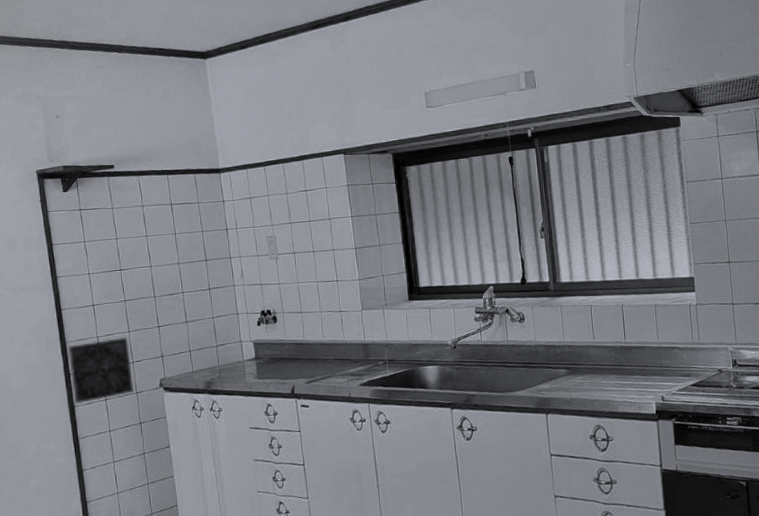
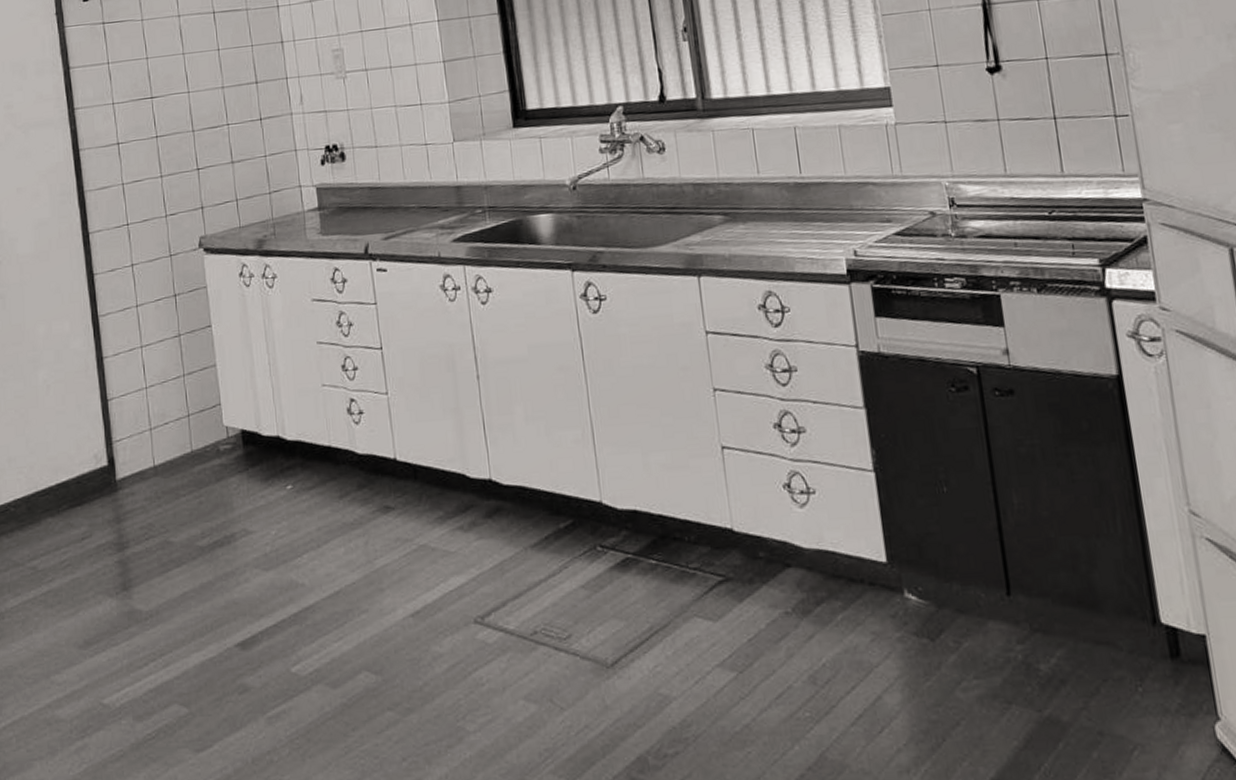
decorative tile: present [68,336,134,404] -> none [87,182,167,271]

